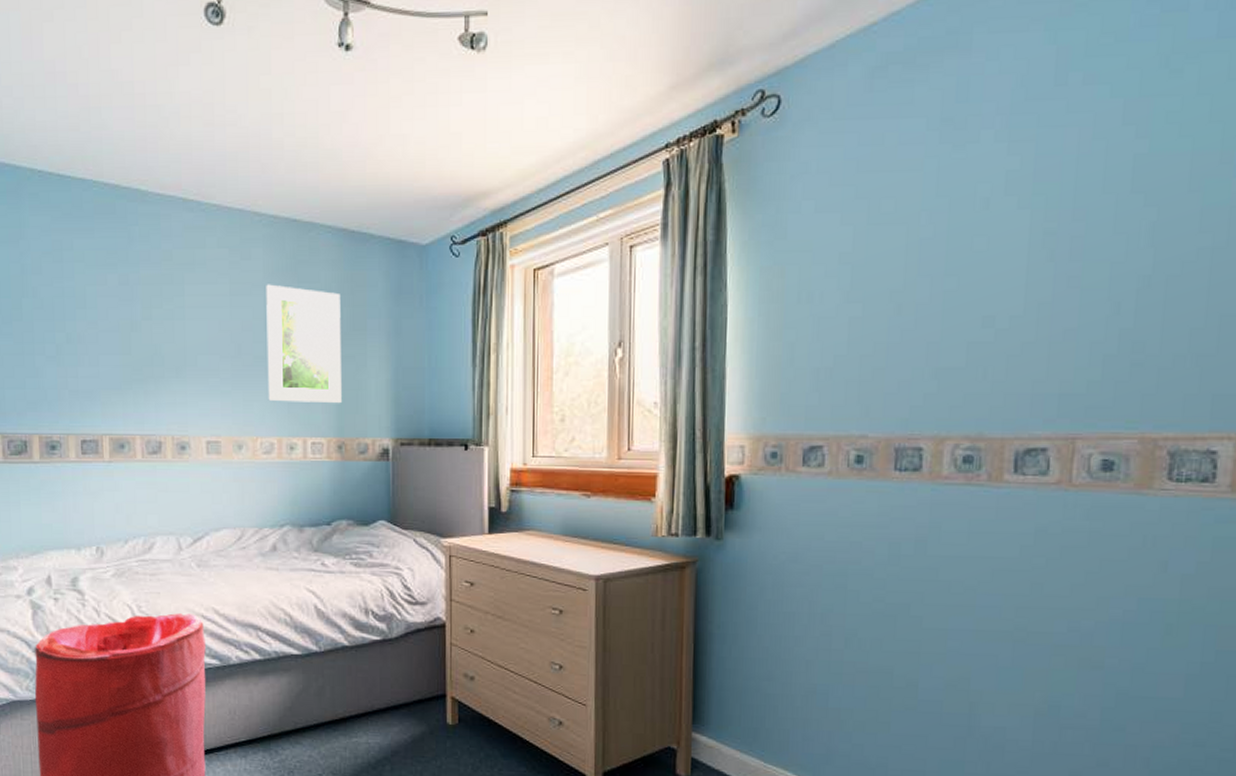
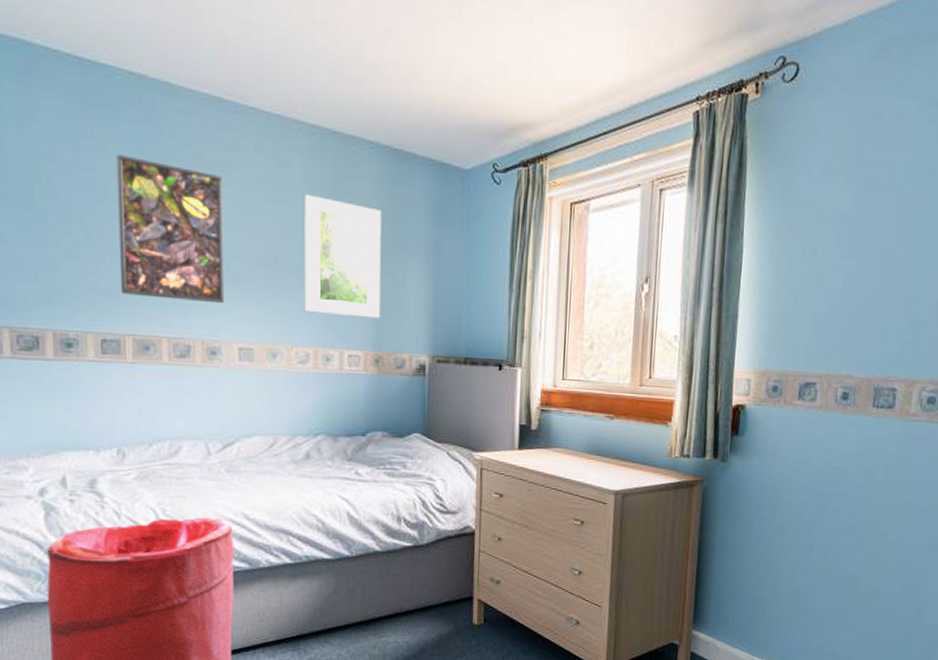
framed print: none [93,262,193,399] -> present [116,155,225,304]

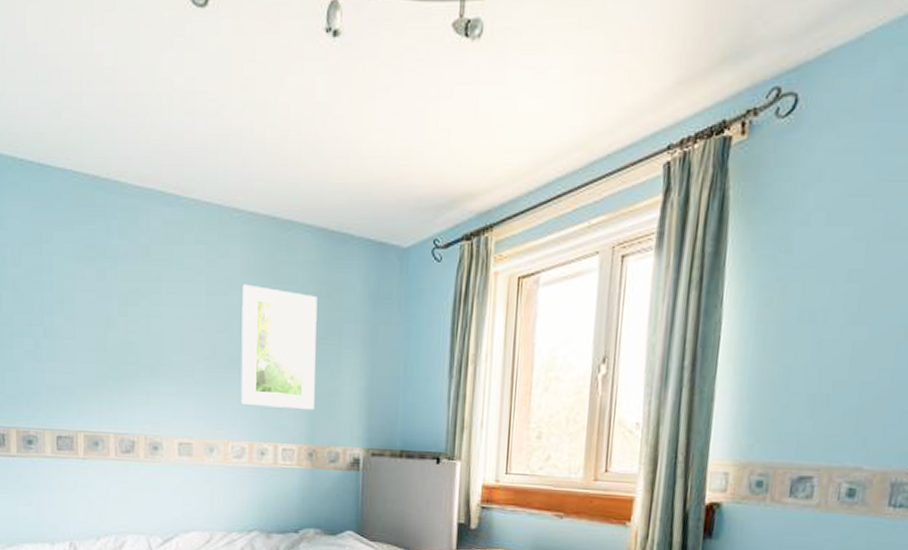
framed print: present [116,155,225,304] -> none [71,256,167,399]

